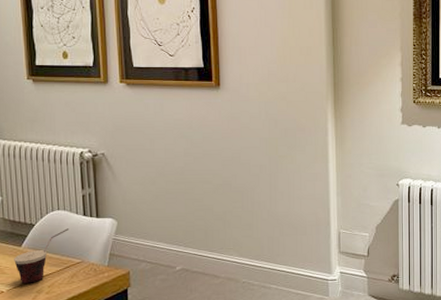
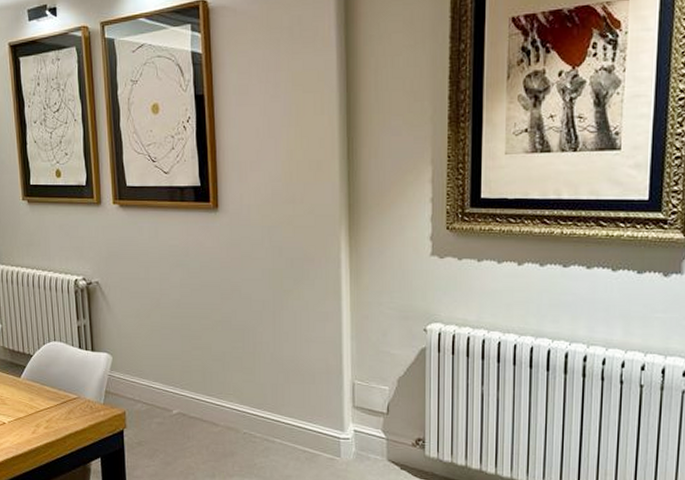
cup: present [14,228,70,284] -> none [14,361,66,416]

